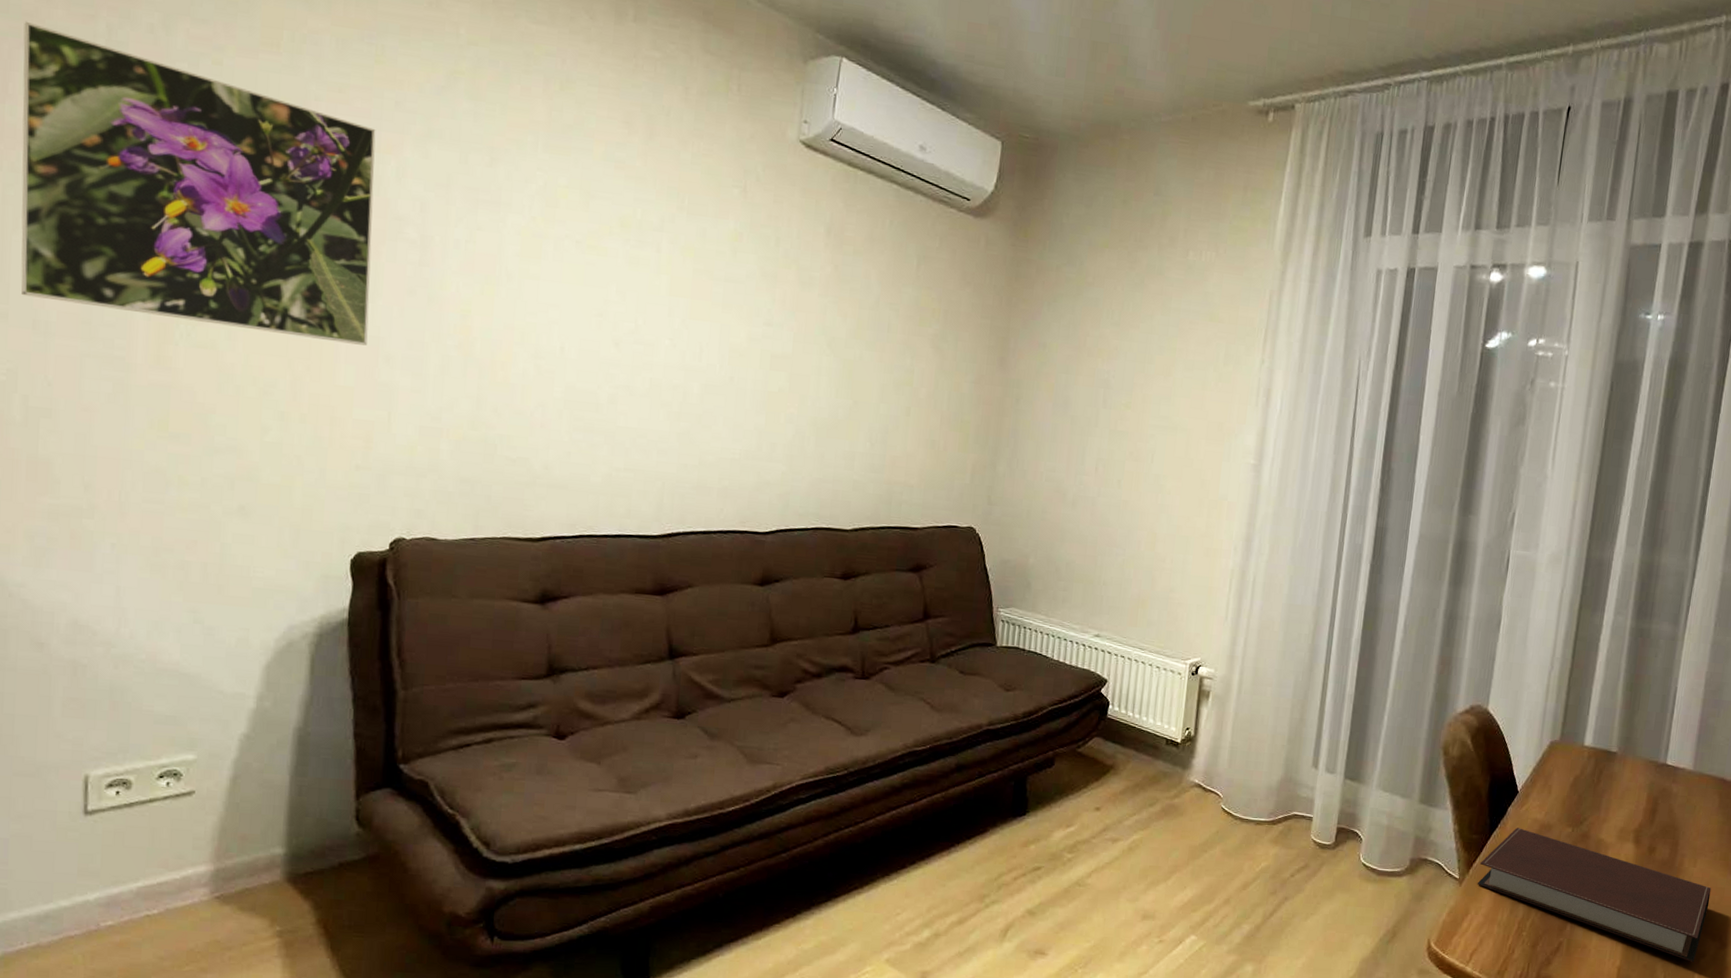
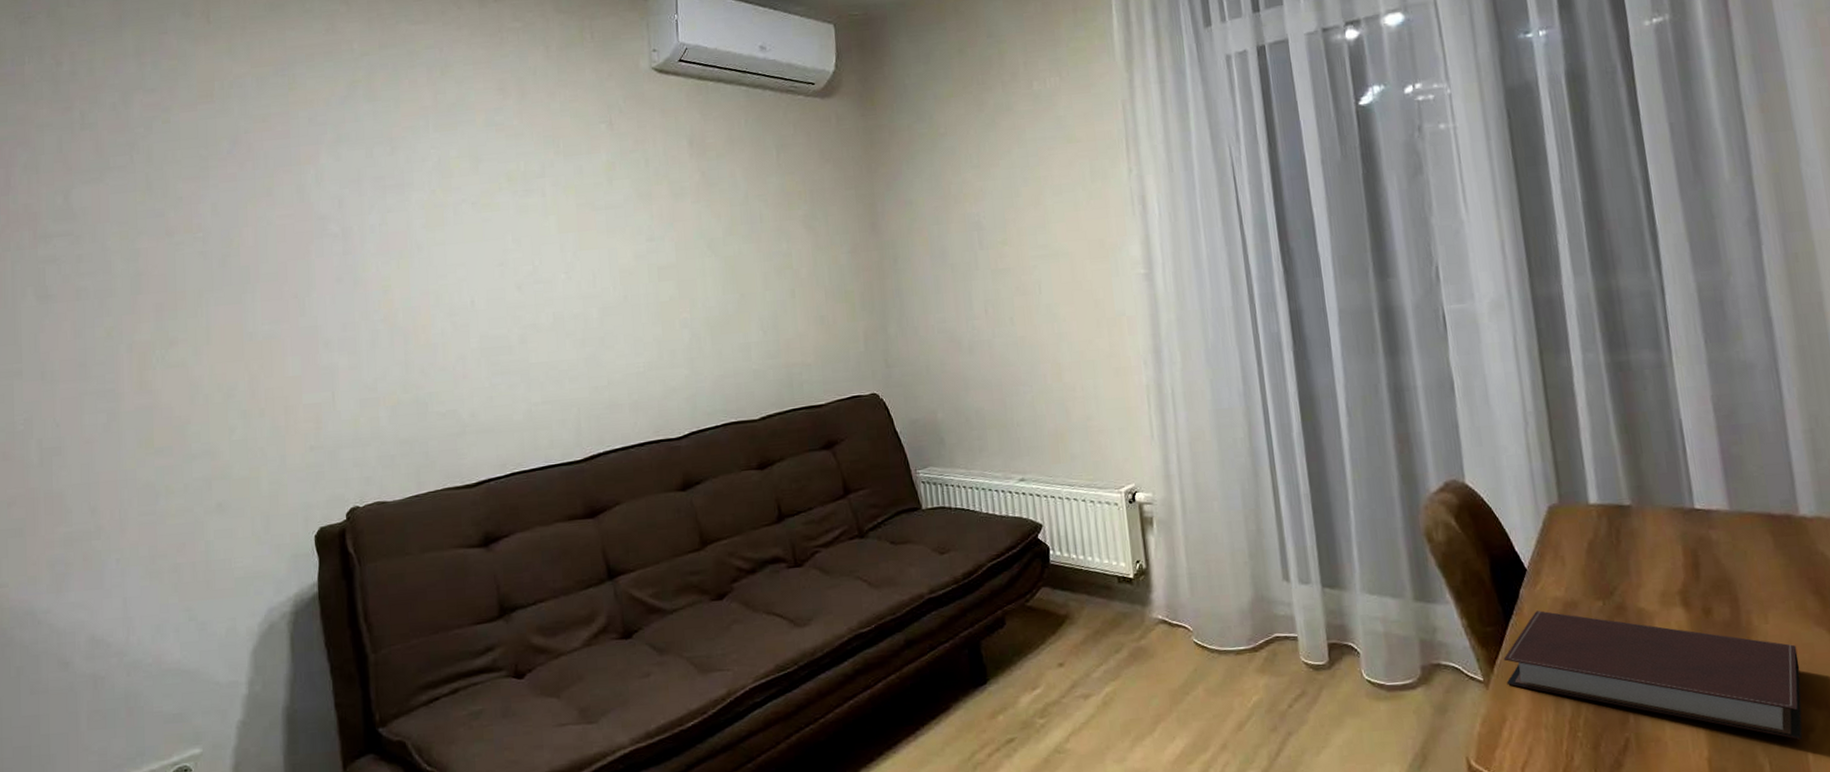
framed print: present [20,21,376,346] -> none [19,124,308,353]

